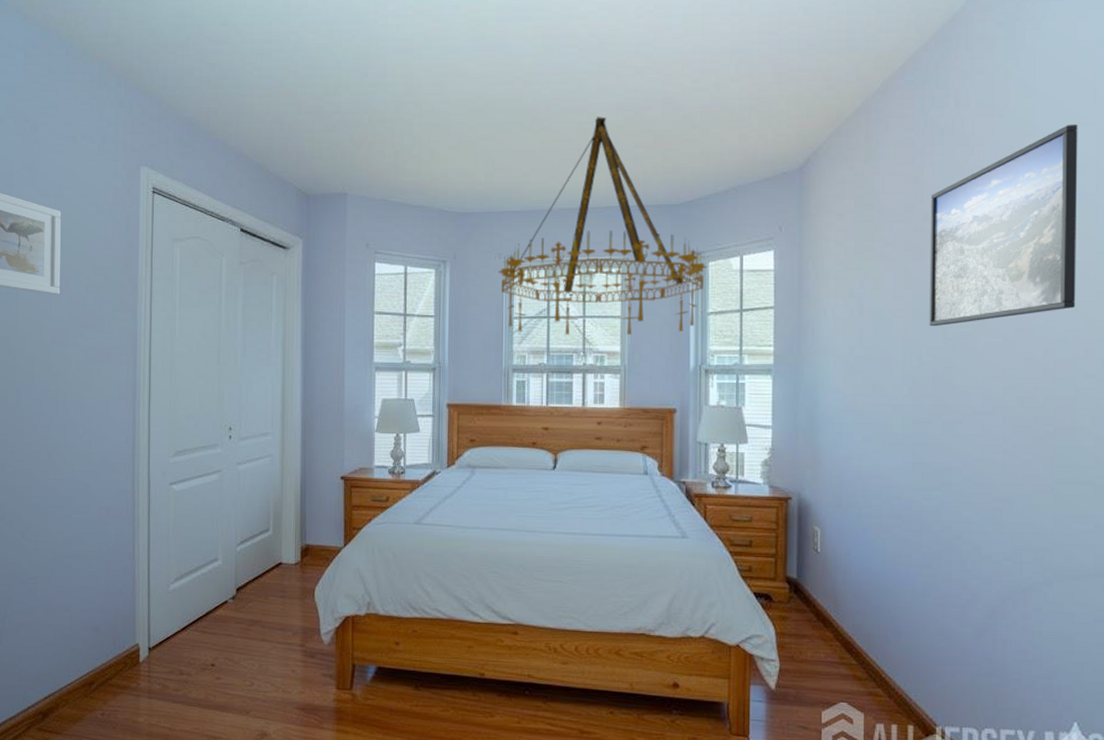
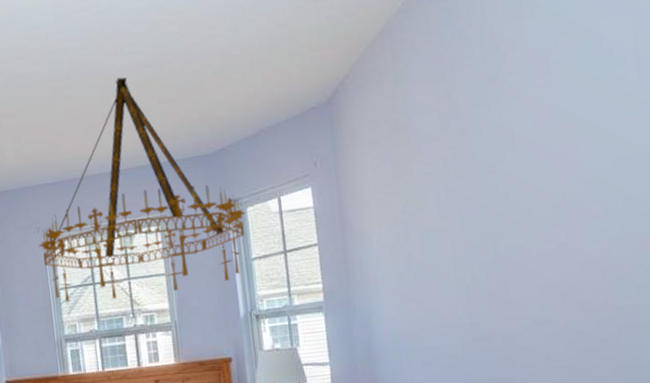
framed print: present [929,124,1078,327] -> none [466,14,629,243]

